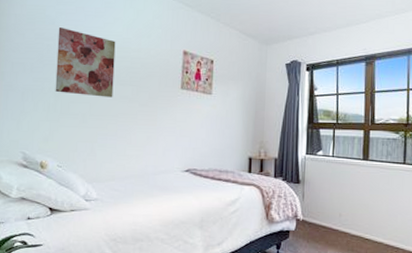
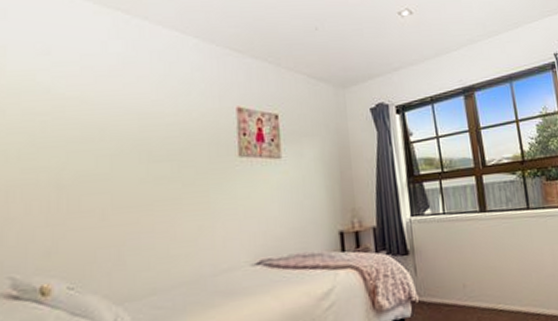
wall art: present [55,27,116,98] -> none [56,96,144,185]

